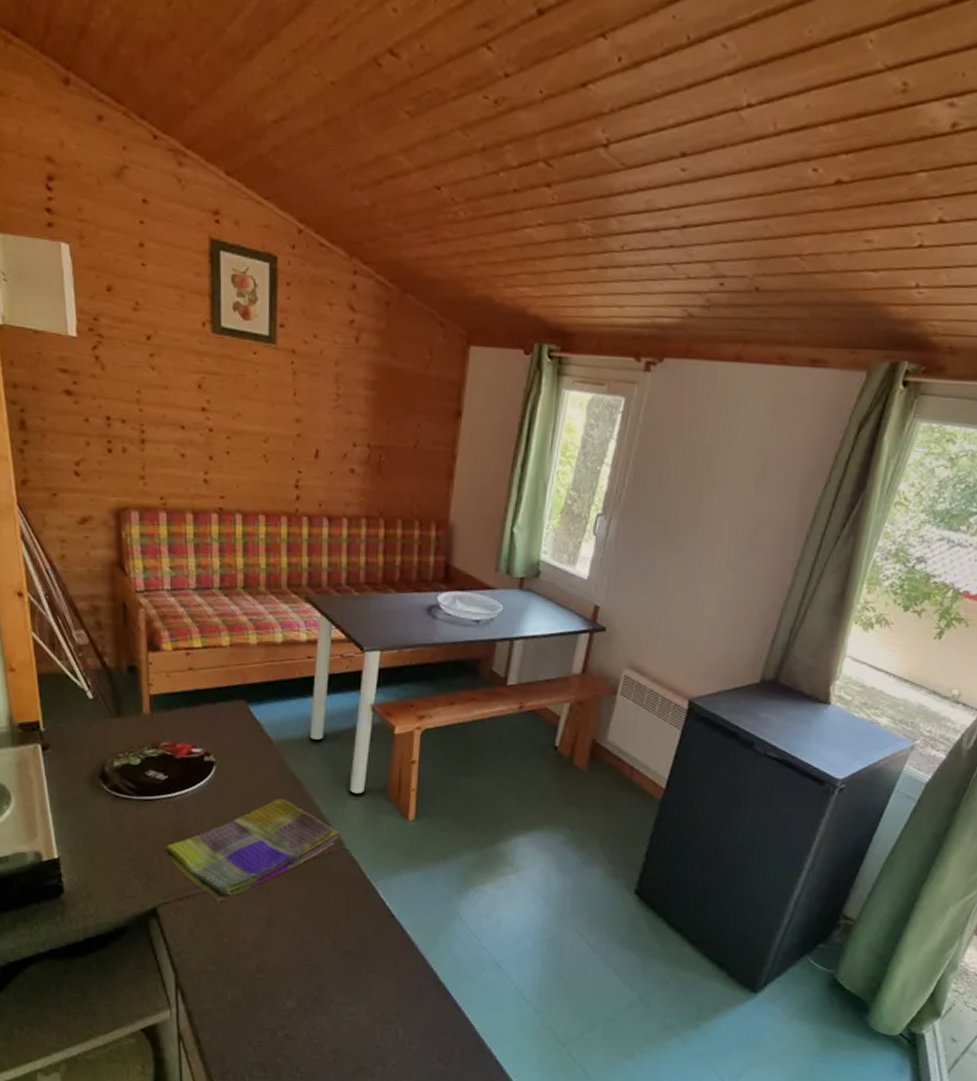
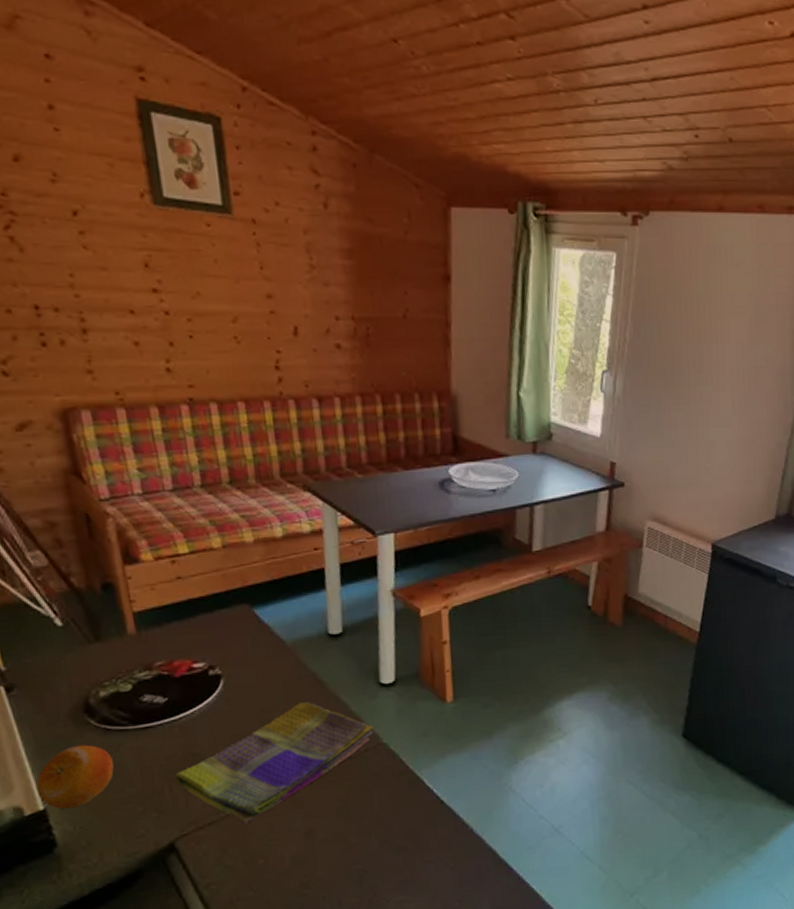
fruit: none [54,806,117,862] -> present [36,744,114,810]

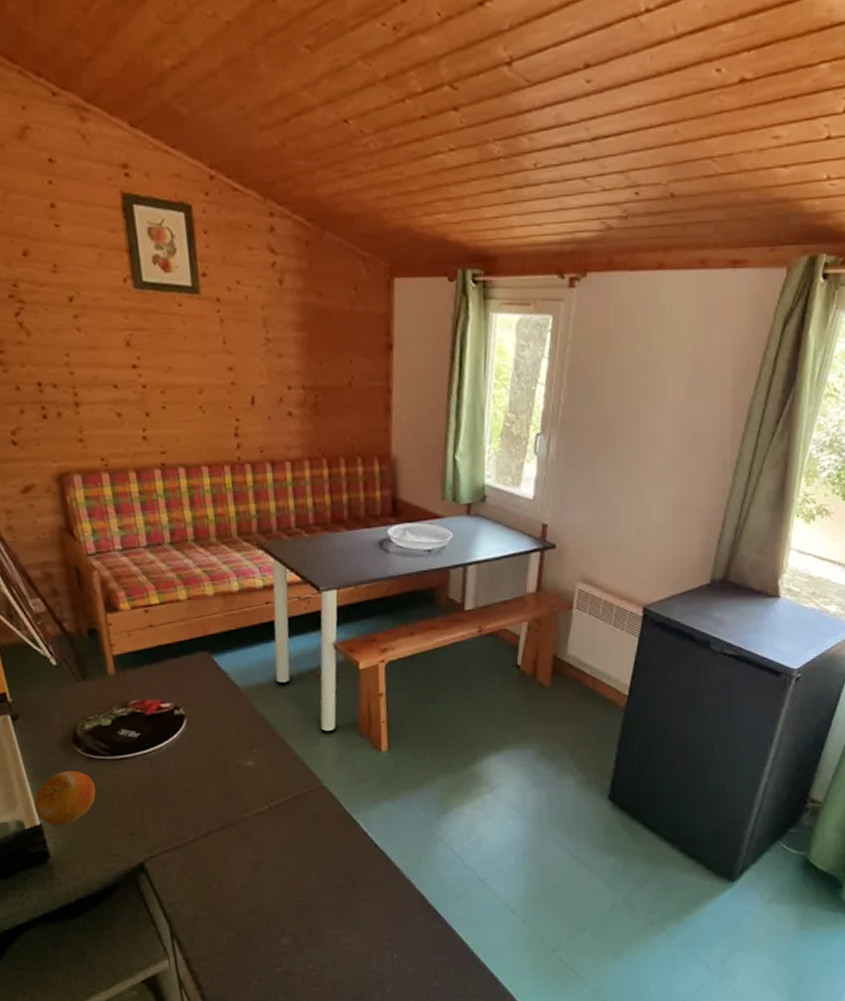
dish towel: present [174,702,373,825] -> none [145,744,315,852]

